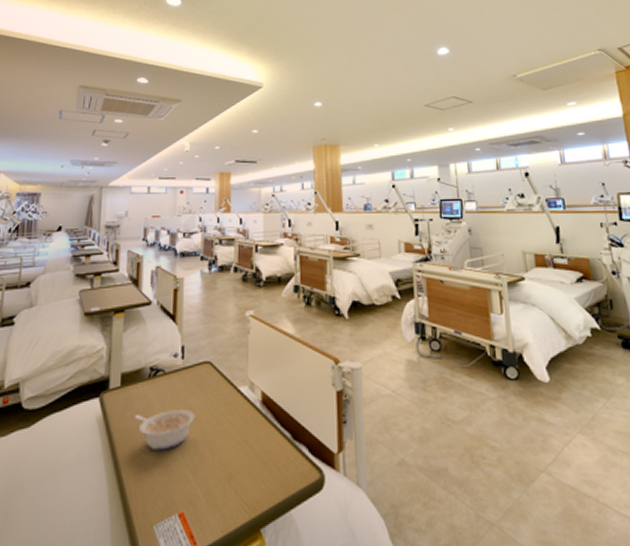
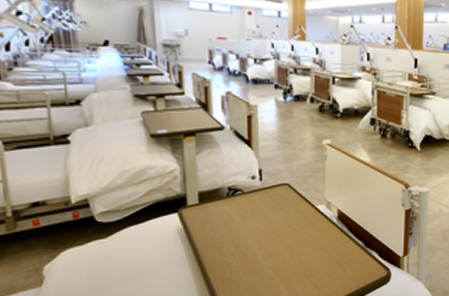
legume: present [135,410,196,451] -> none [216,224,276,256]

